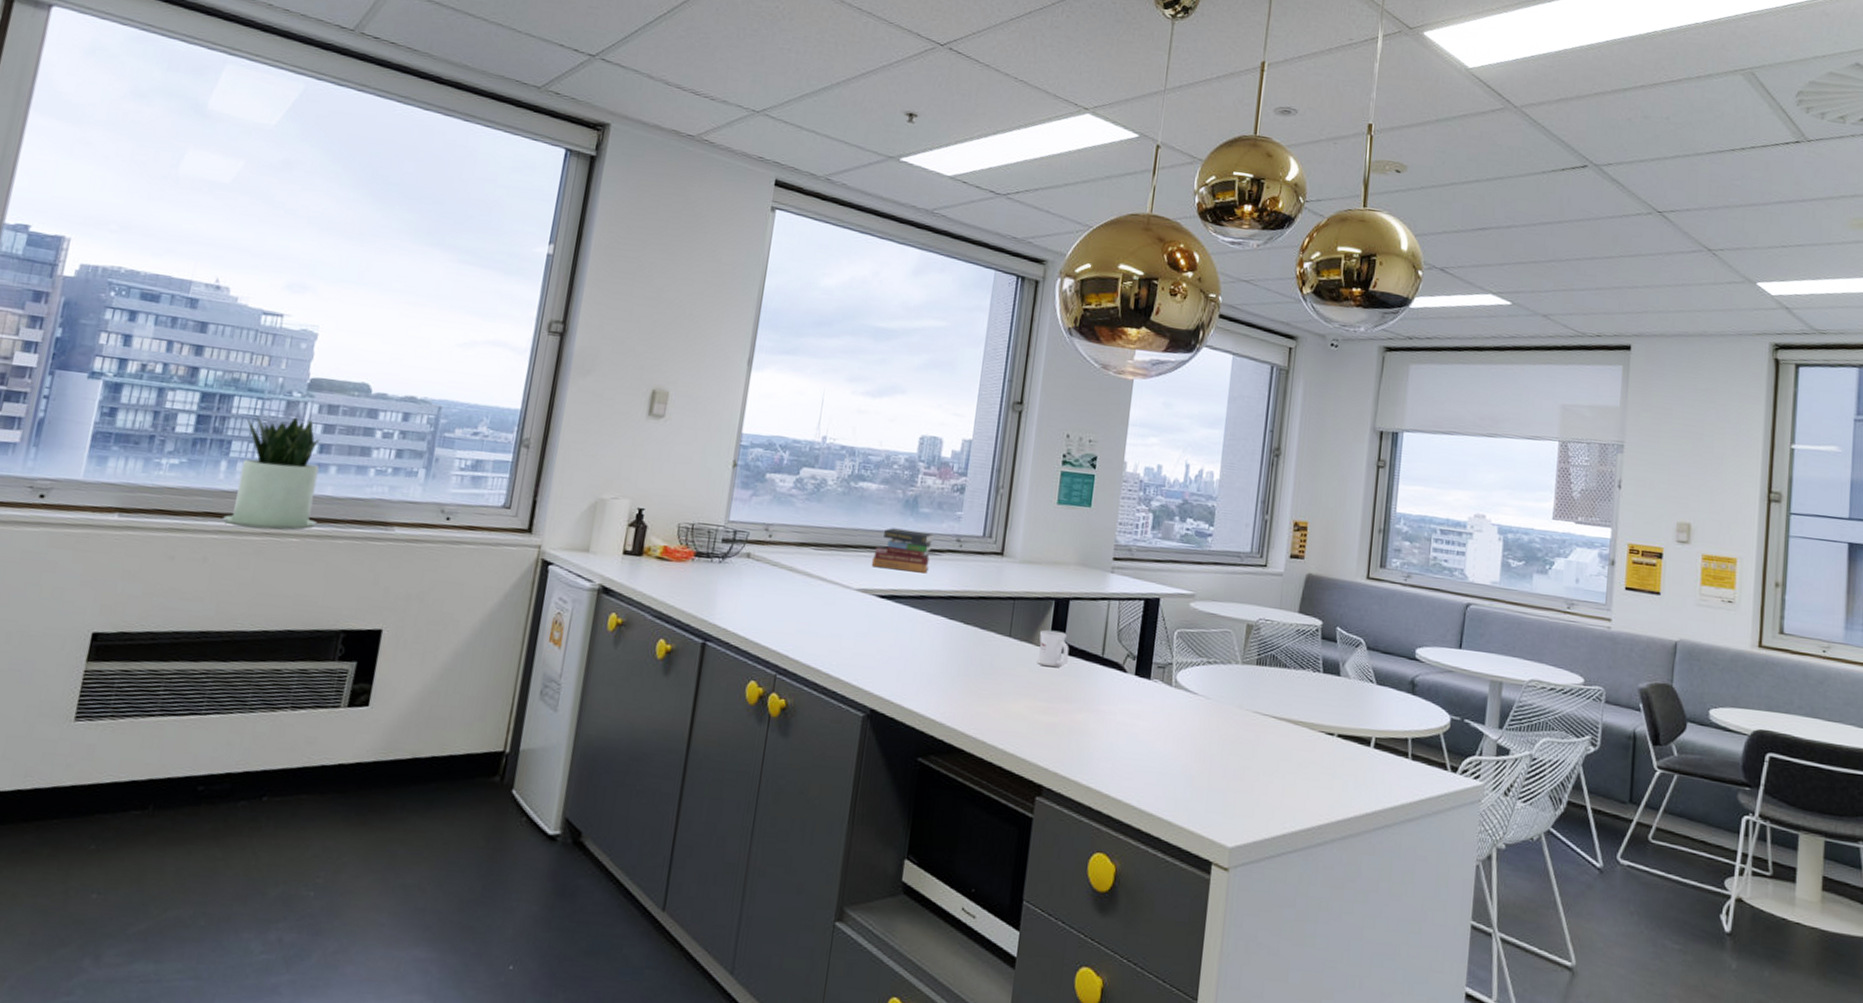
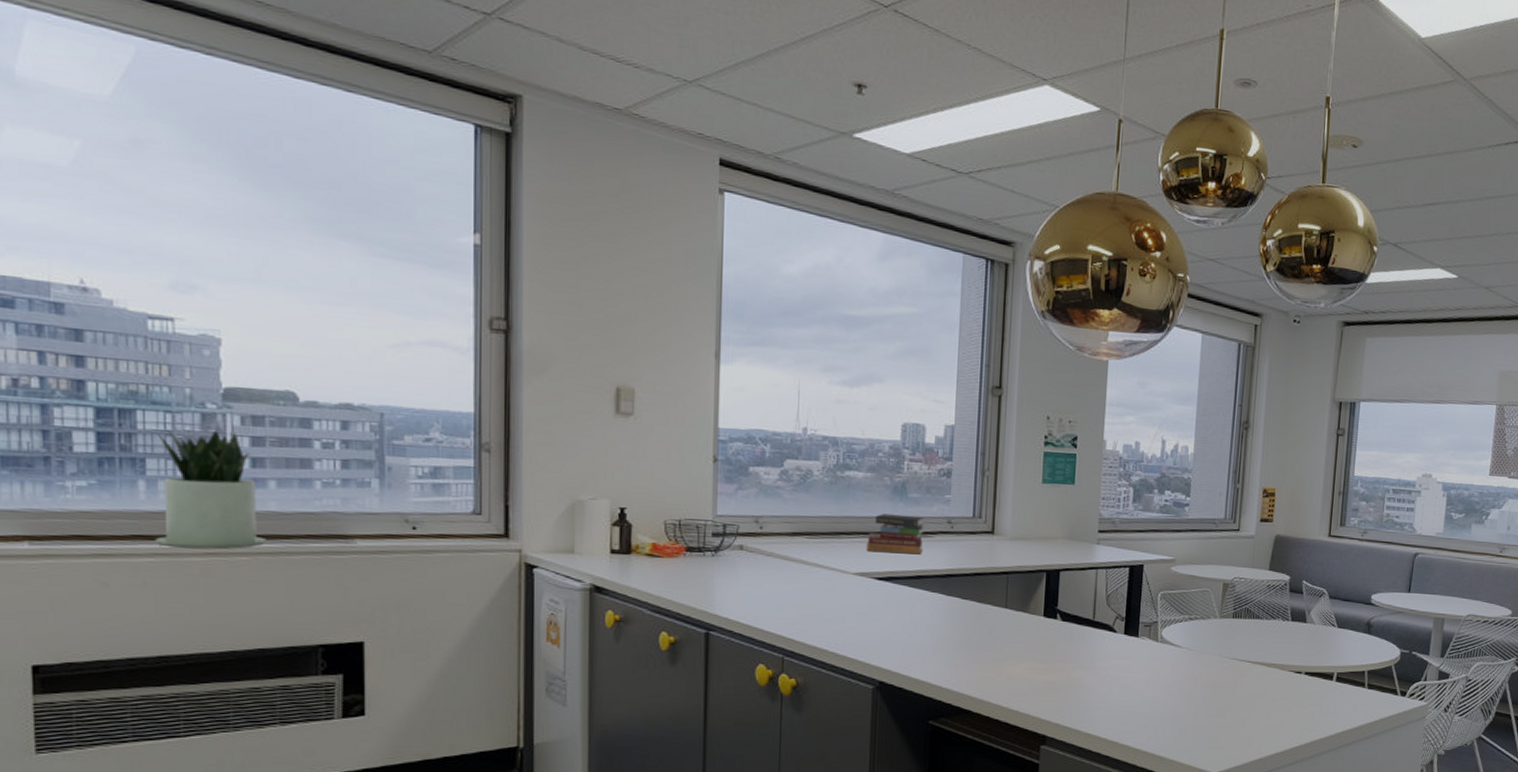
mug: present [1037,629,1070,668] -> none [1033,599,1063,633]

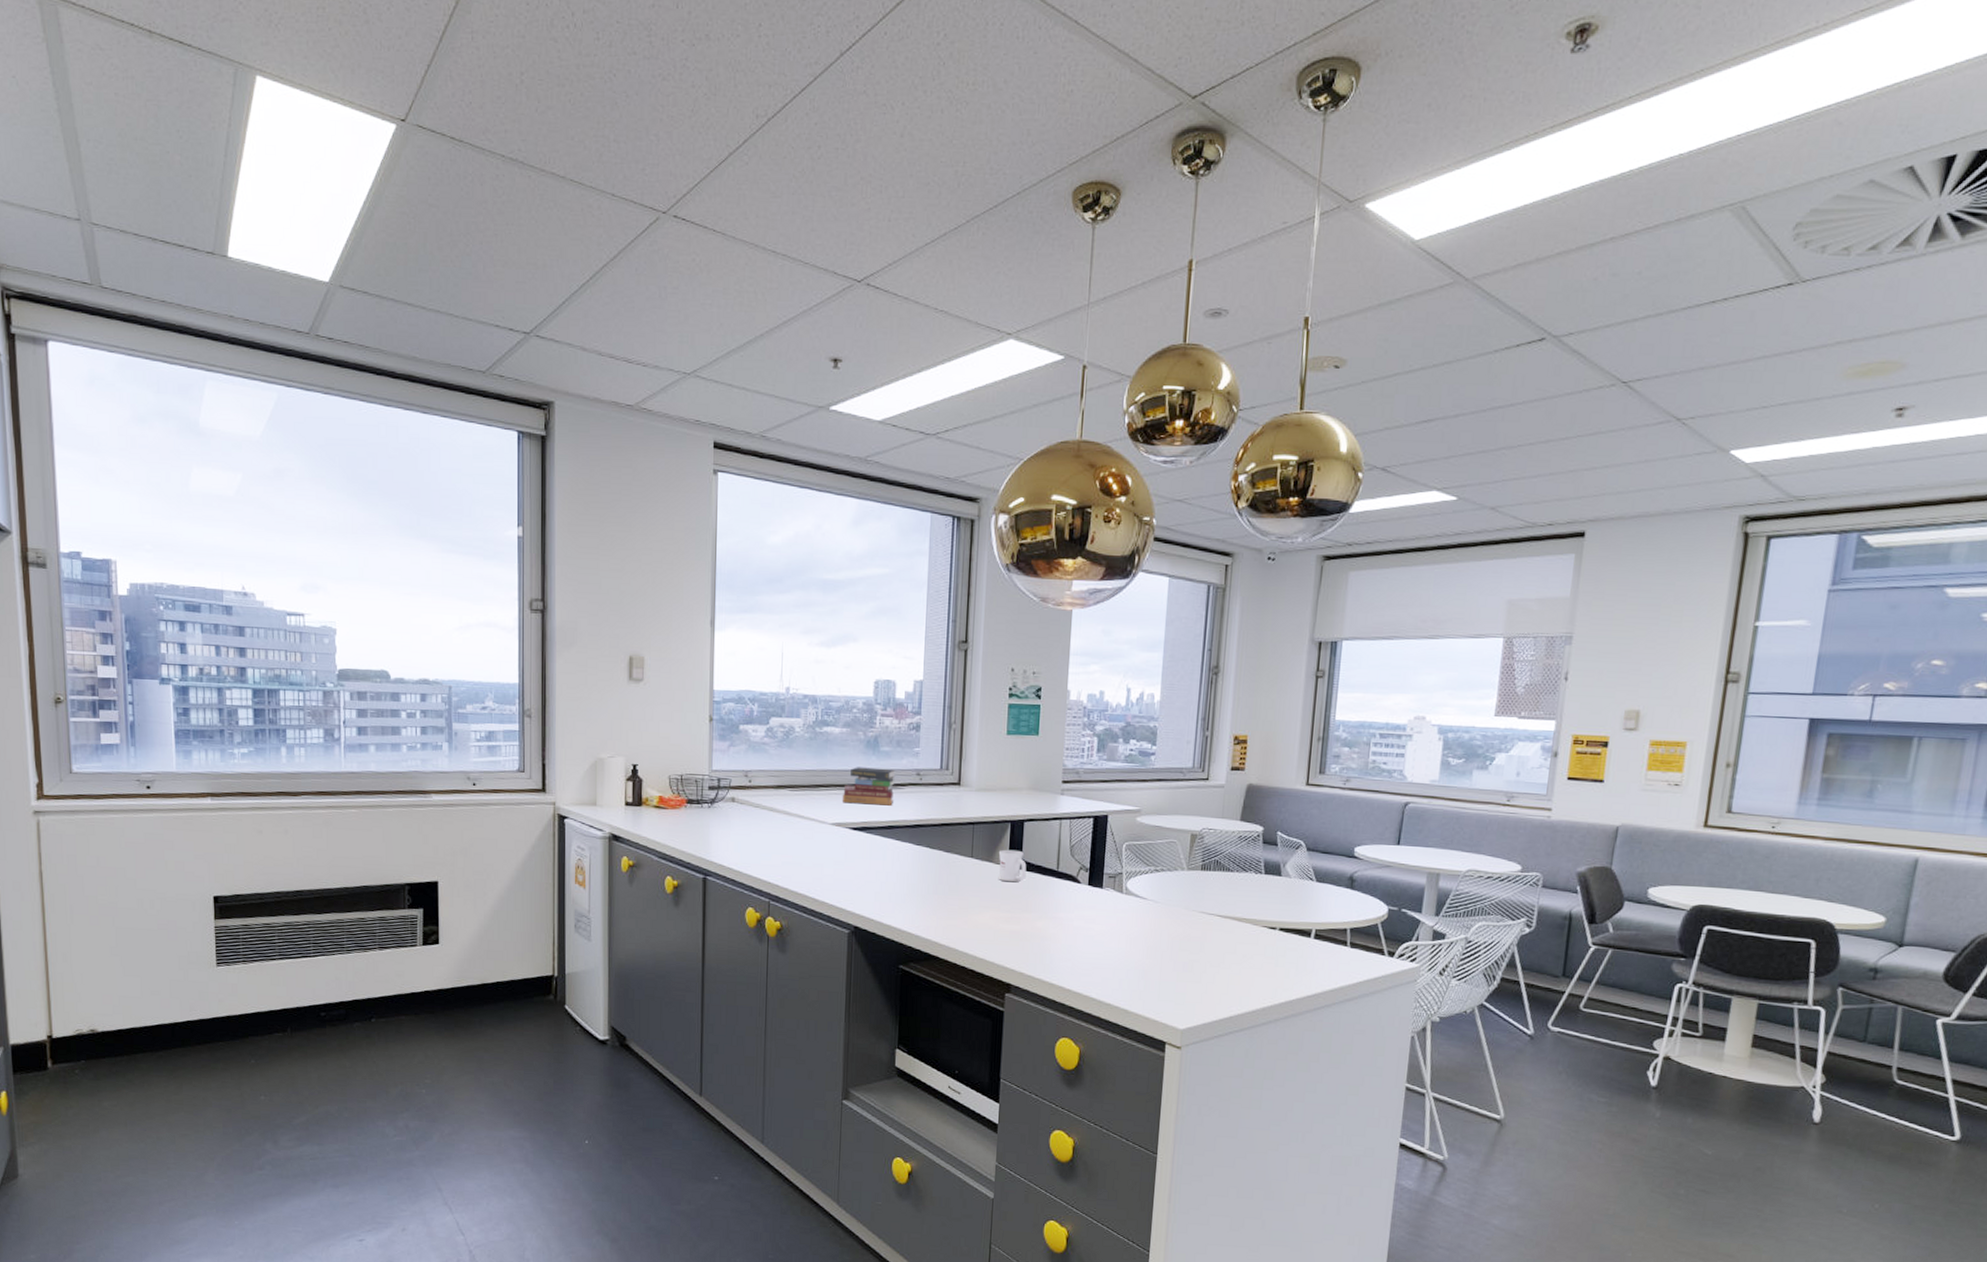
planter: present [155,428,266,550] -> none [293,704,368,804]
mug: none [1033,599,1063,633] -> present [998,849,1027,882]

